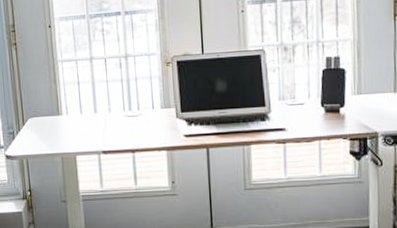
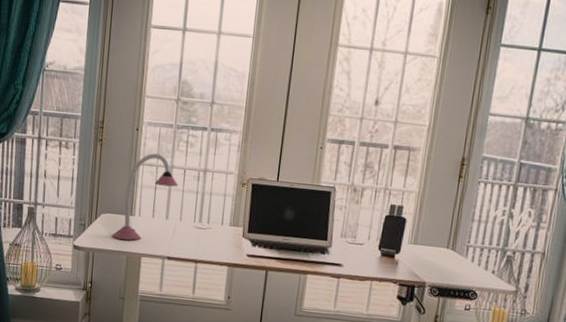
desk lamp: none [42,47,101,141] -> present [111,153,178,241]

